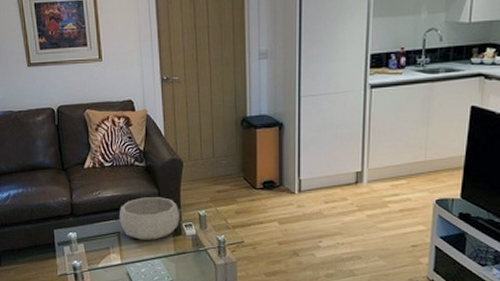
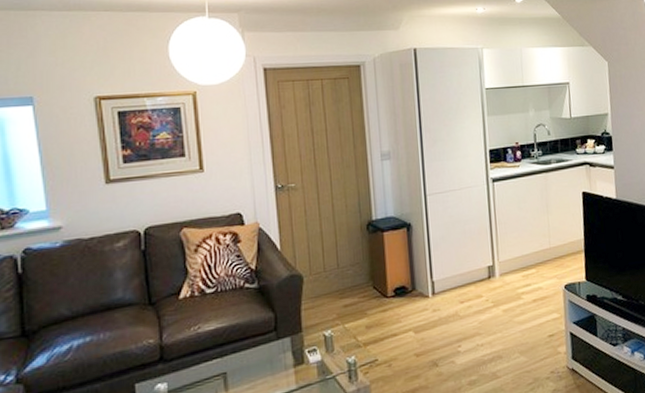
decorative bowl: present [119,197,179,240] -> none [224,321,301,378]

